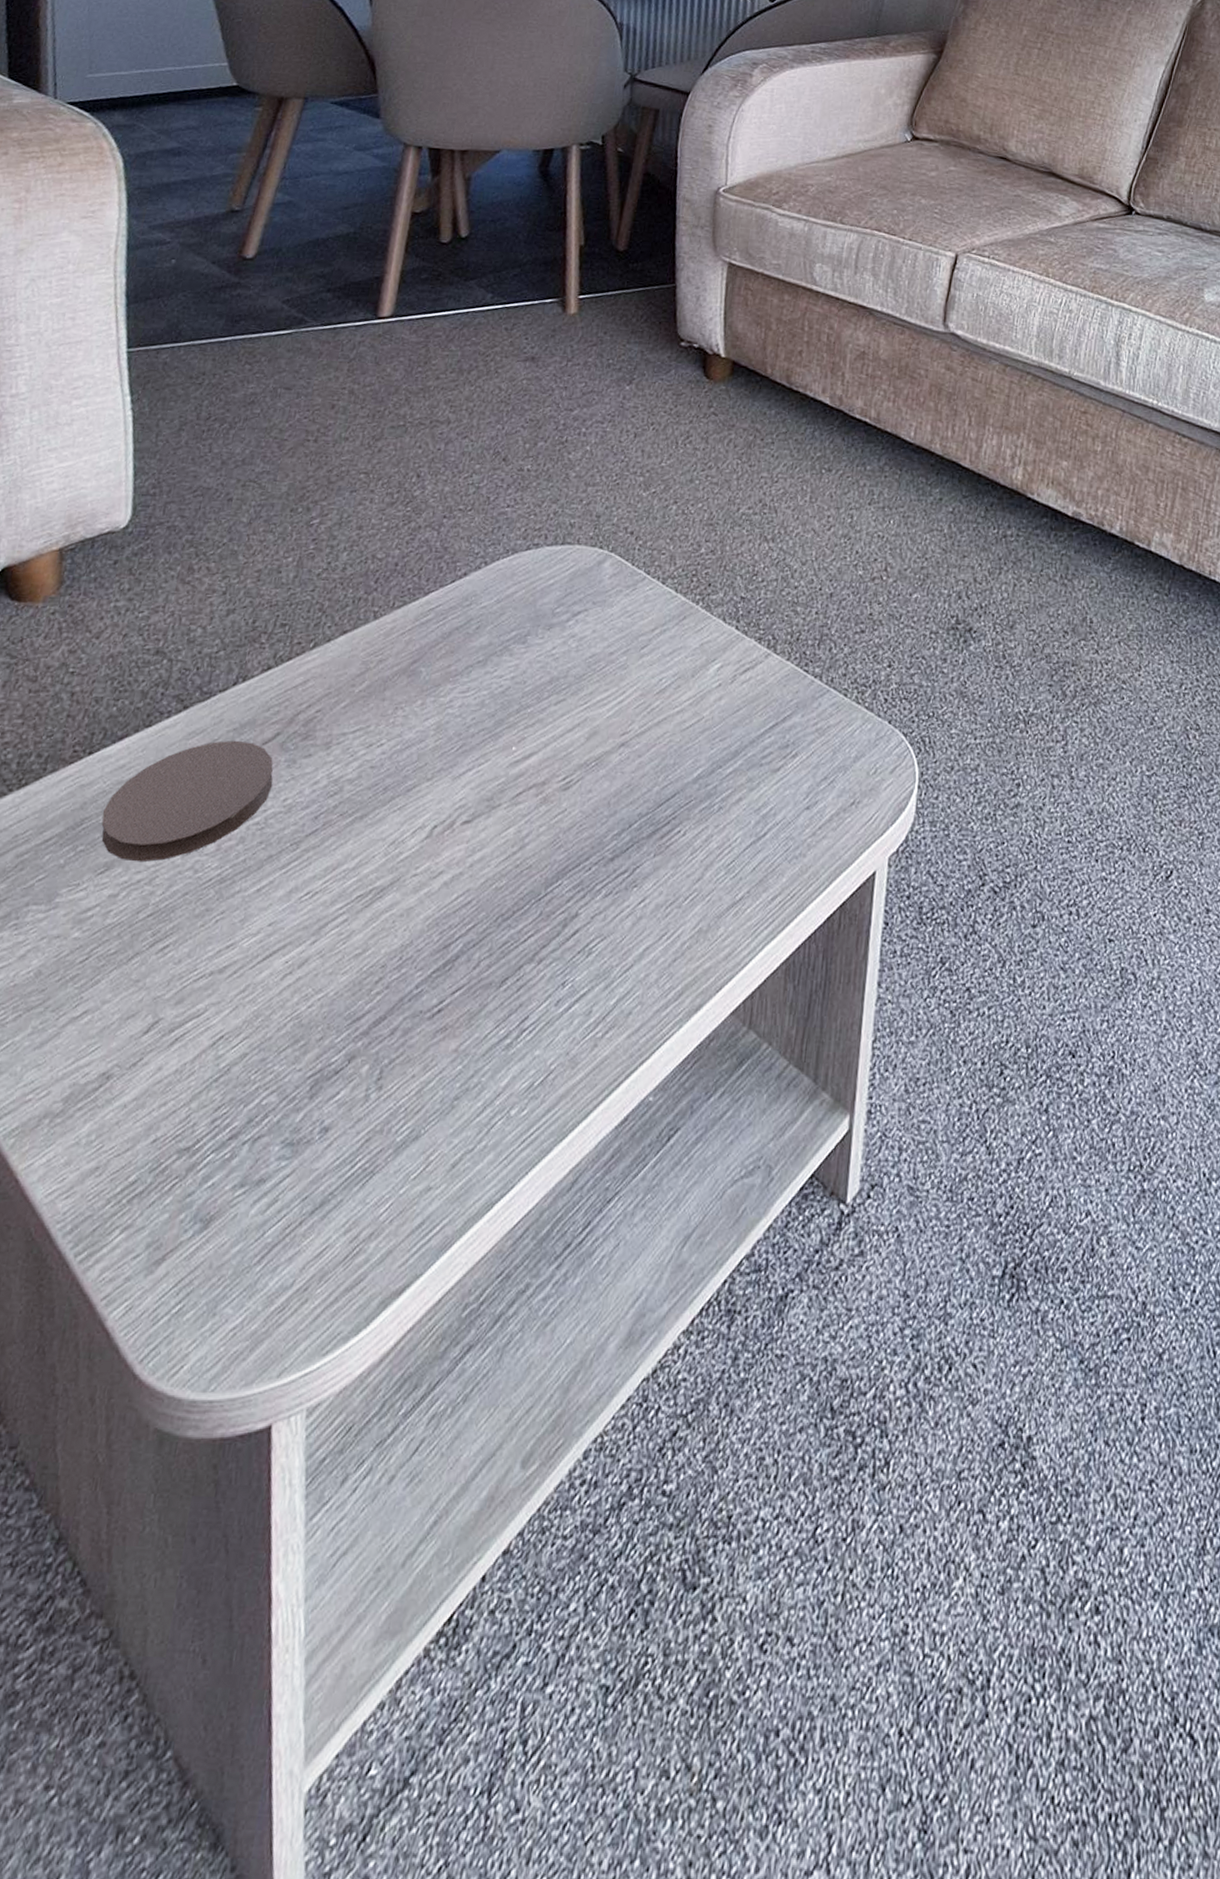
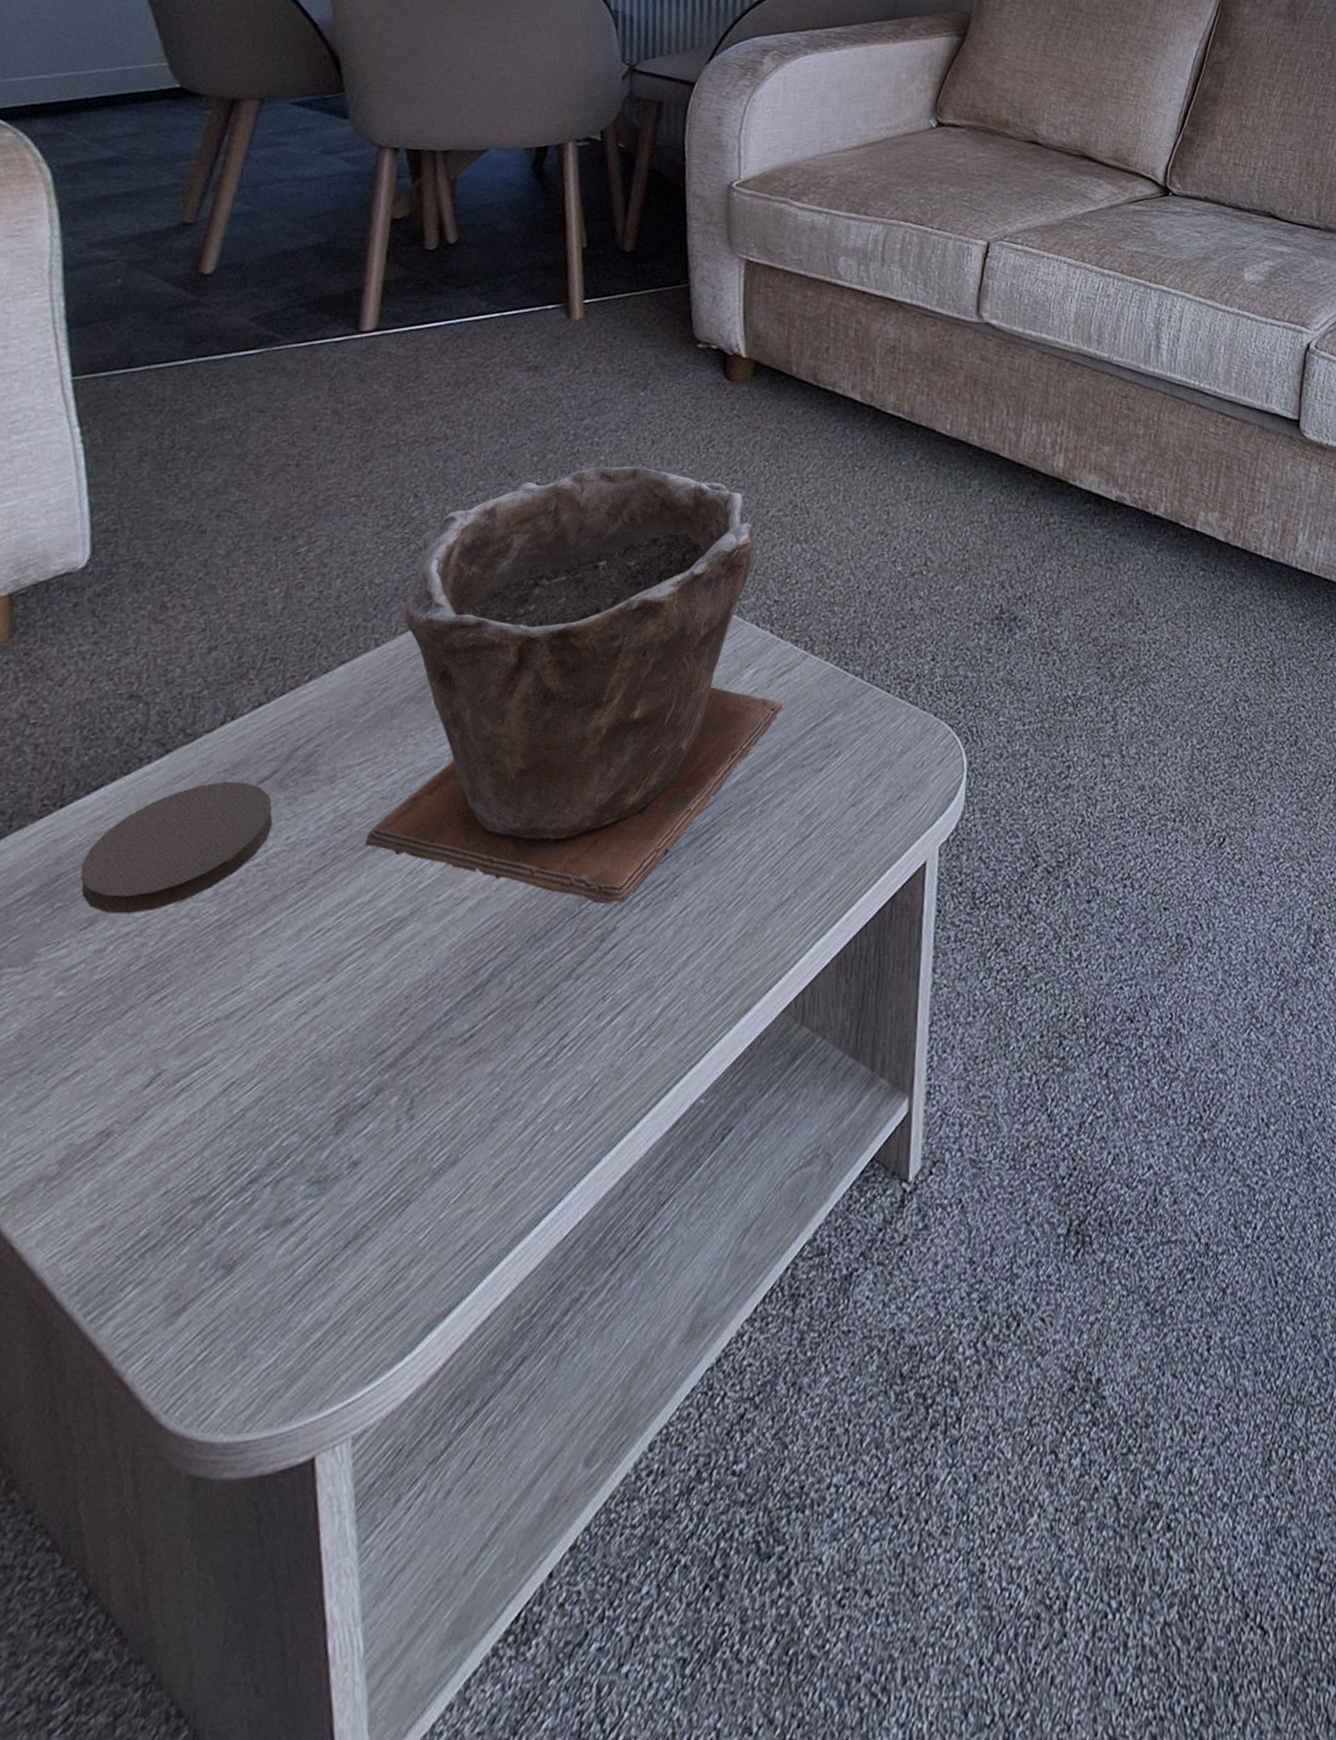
plant pot: none [354,456,745,889] -> present [366,466,784,904]

